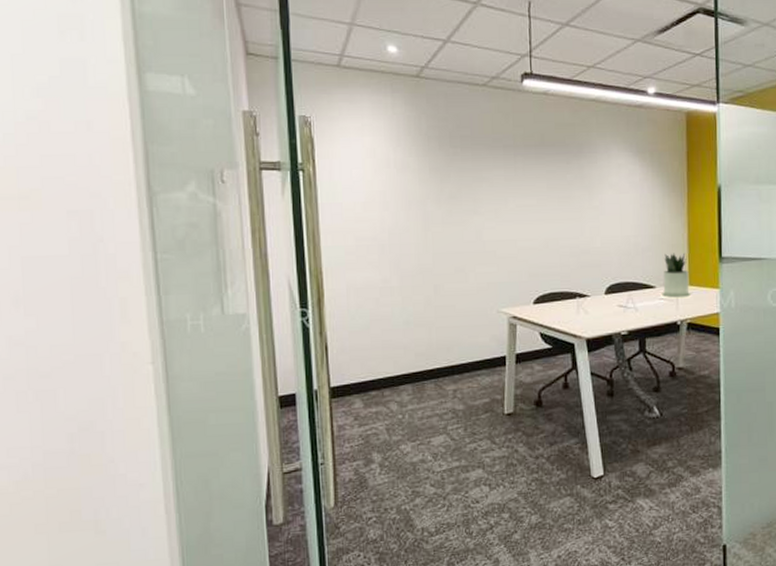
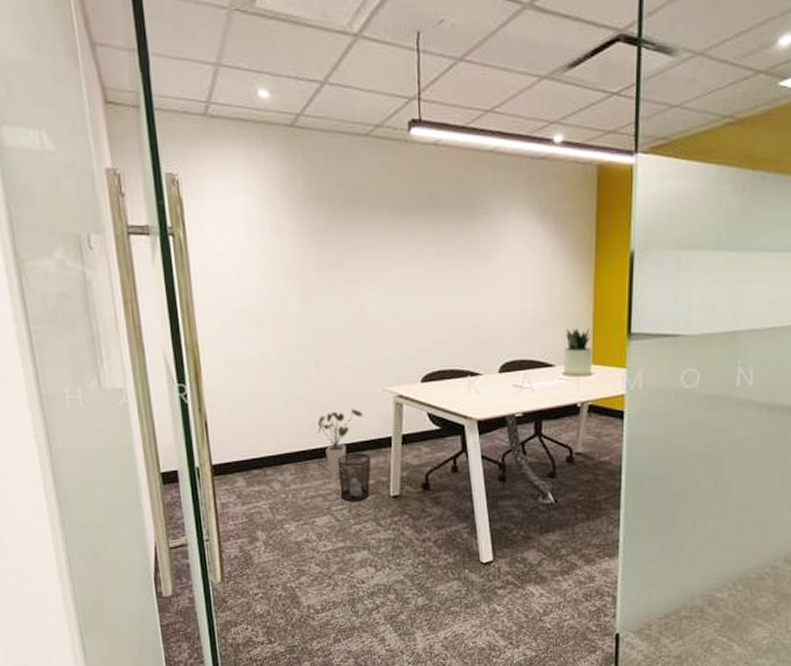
house plant: none [435,329,478,393] -> present [317,408,363,474]
waste bin: none [453,372,487,421] -> present [337,453,372,502]

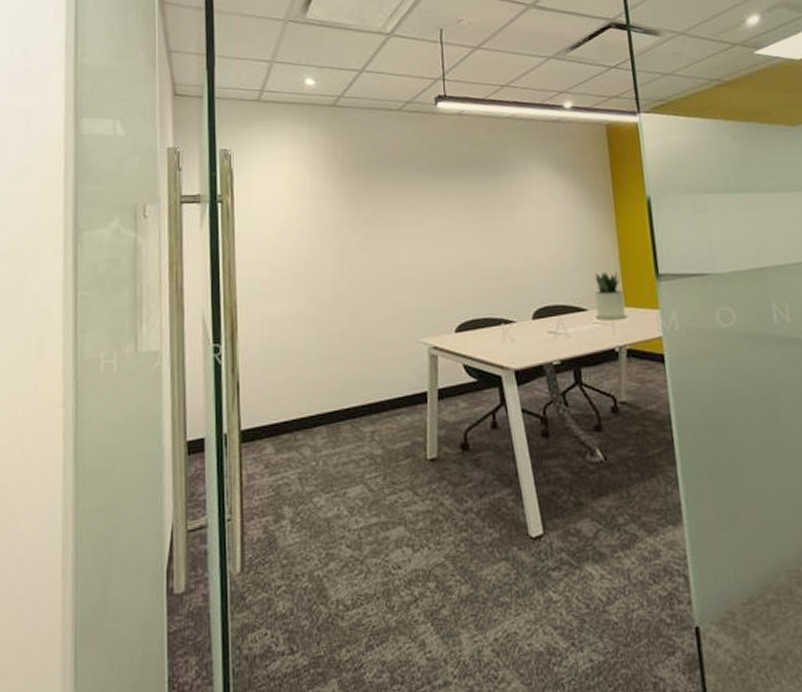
house plant: present [317,408,363,474] -> none [351,362,397,436]
waste bin: present [337,453,372,502] -> none [371,411,407,468]

